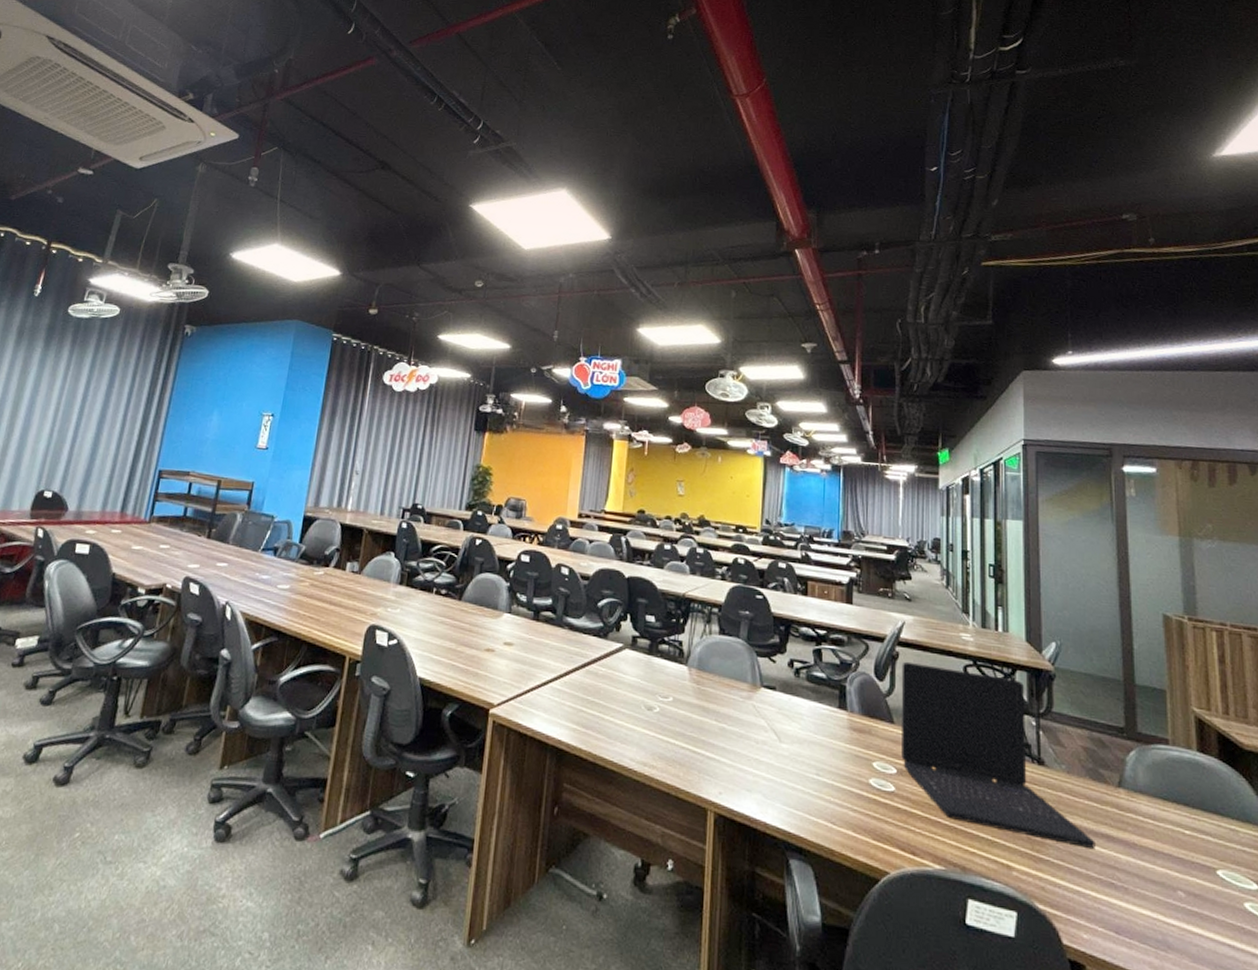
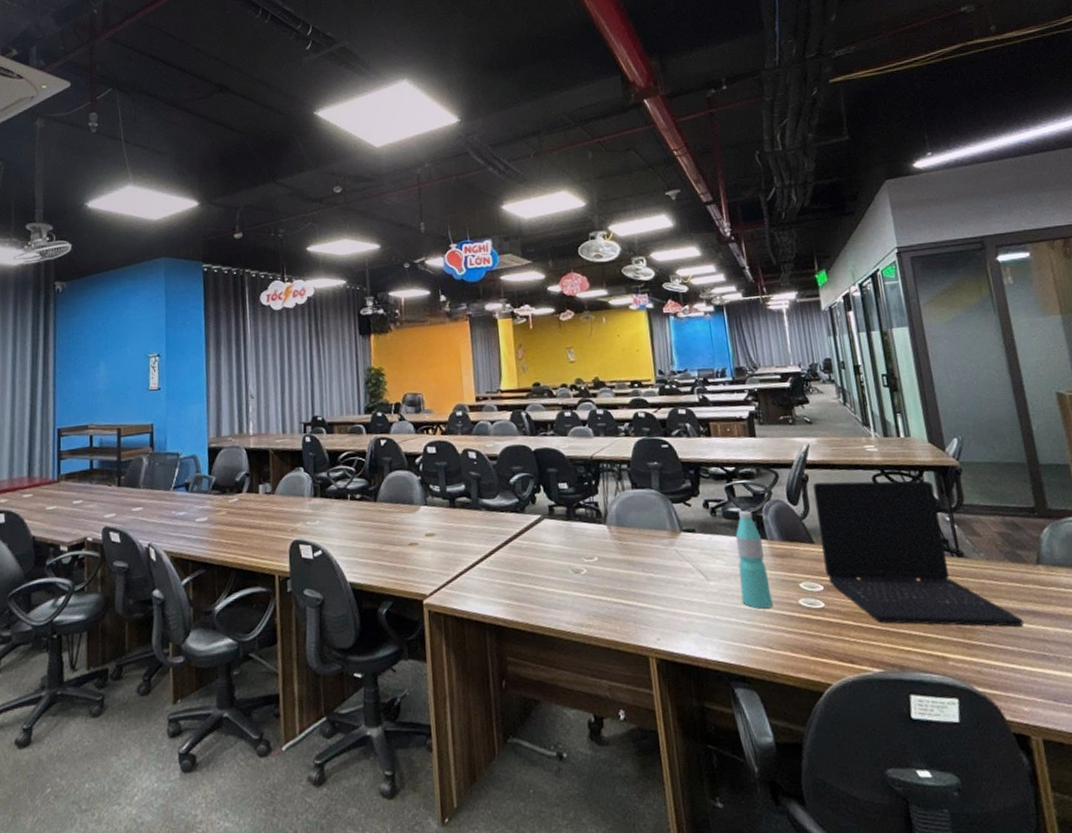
water bottle: none [811,677,843,782] -> present [735,511,773,609]

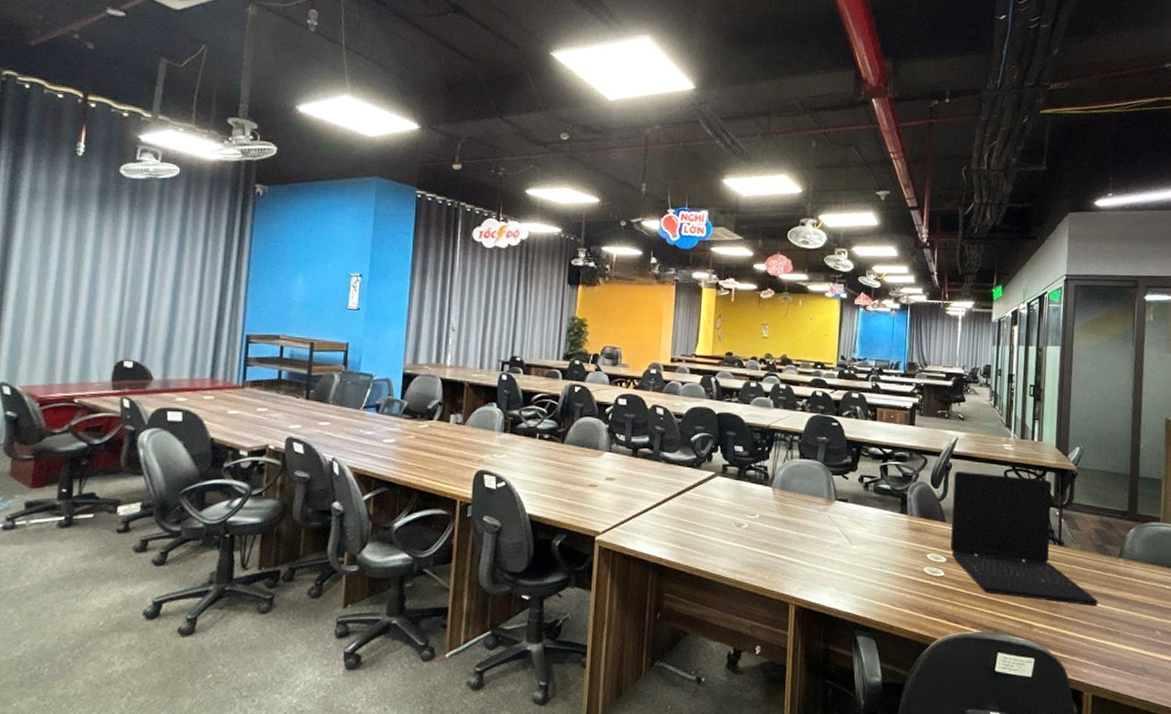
water bottle: present [735,511,773,609] -> none [876,488,903,573]

